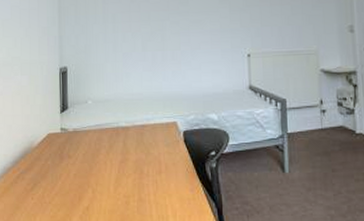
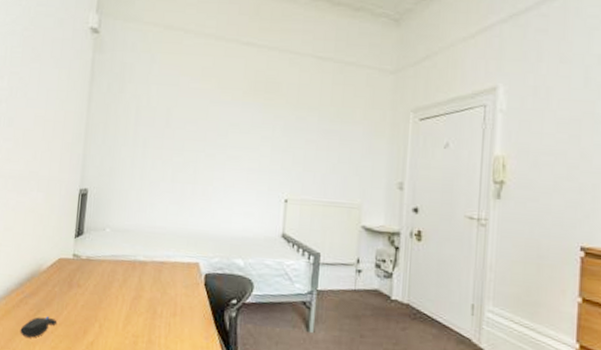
computer mouse: none [20,189,54,210] -> present [20,317,57,338]

